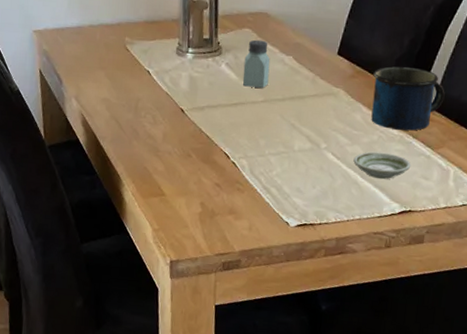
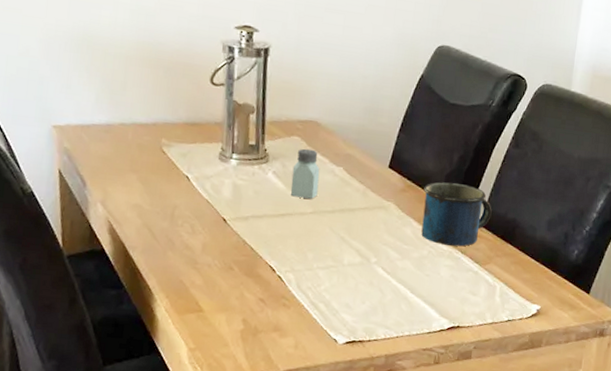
saucer: present [353,151,411,180] -> none [403,266,460,295]

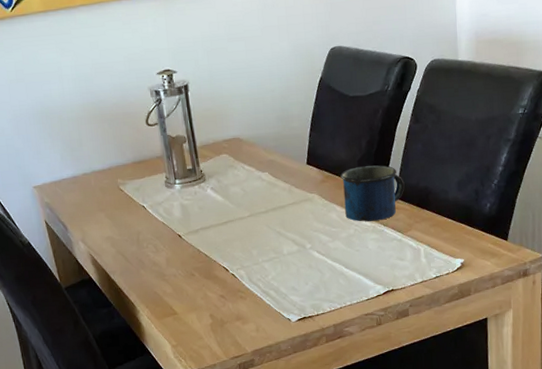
saltshaker: present [290,148,320,199] -> none [226,162,251,206]

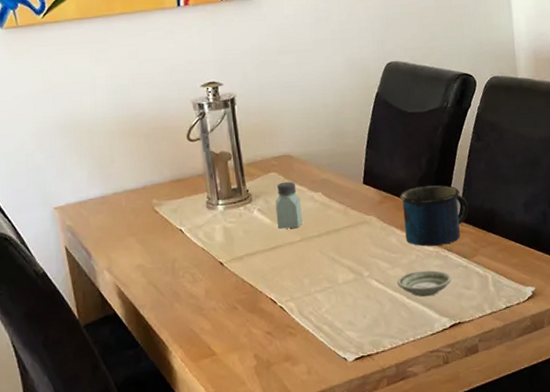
saltshaker: none [226,162,251,206] -> present [275,181,303,229]
saucer: none [336,243,387,267] -> present [397,270,452,297]

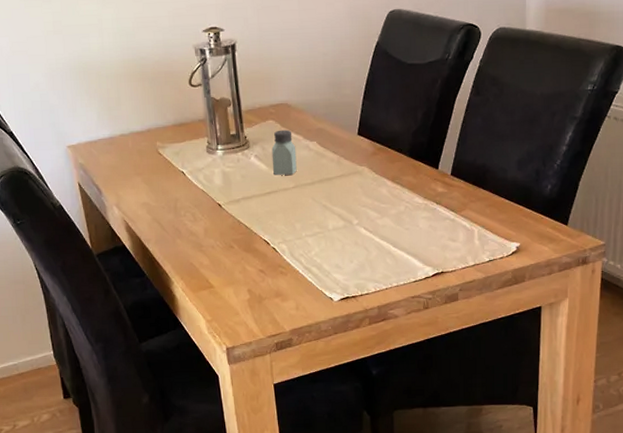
saucer: present [397,270,452,297] -> none [385,221,438,247]
mug: present [400,185,469,247] -> none [393,138,461,199]

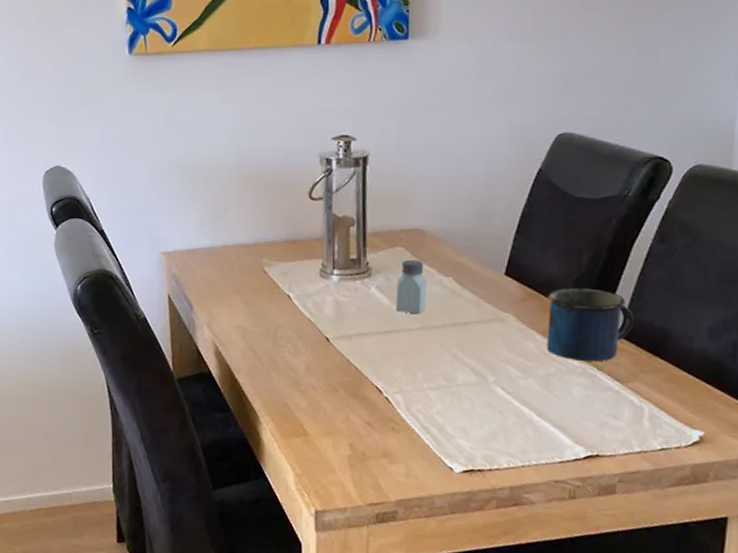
mug: none [393,138,461,199] -> present [547,287,634,362]

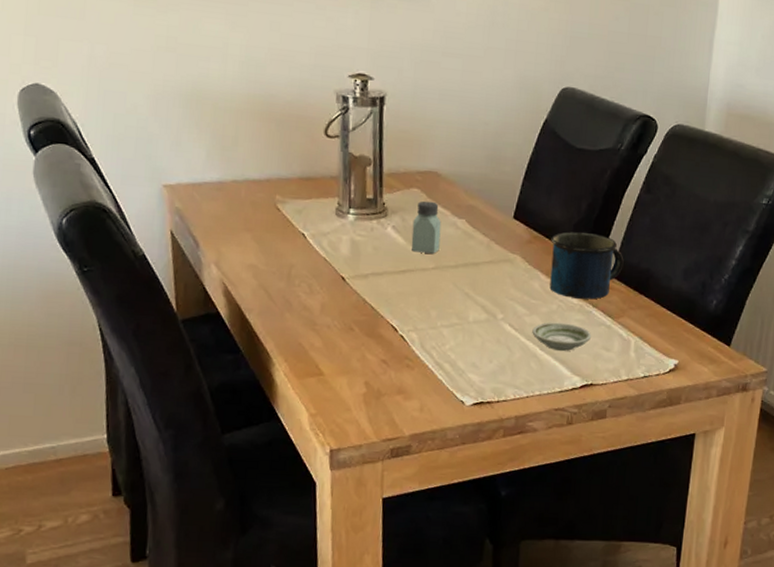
saucer: none [527,386,597,419] -> present [532,322,592,352]

